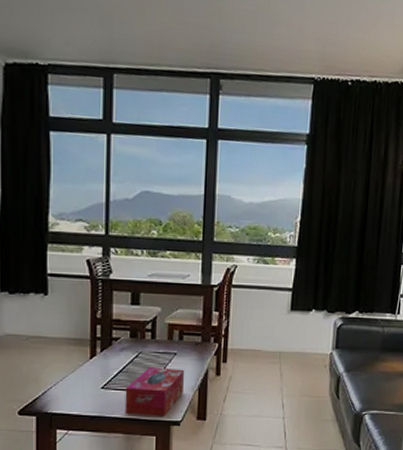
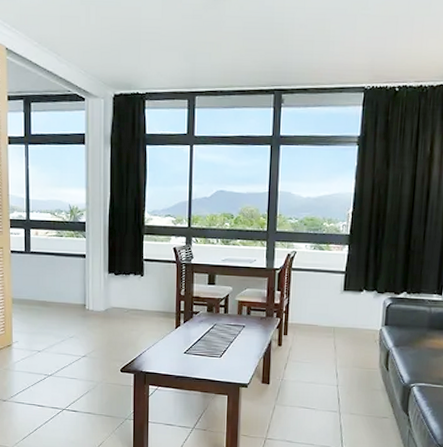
tissue box: present [124,367,184,416] -> none [202,337,251,379]

